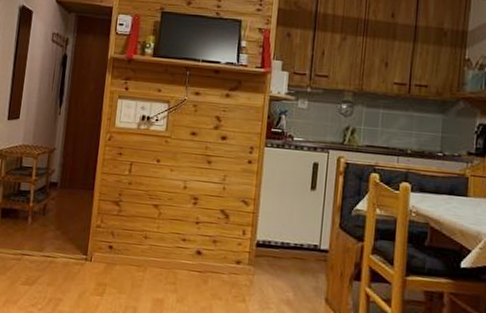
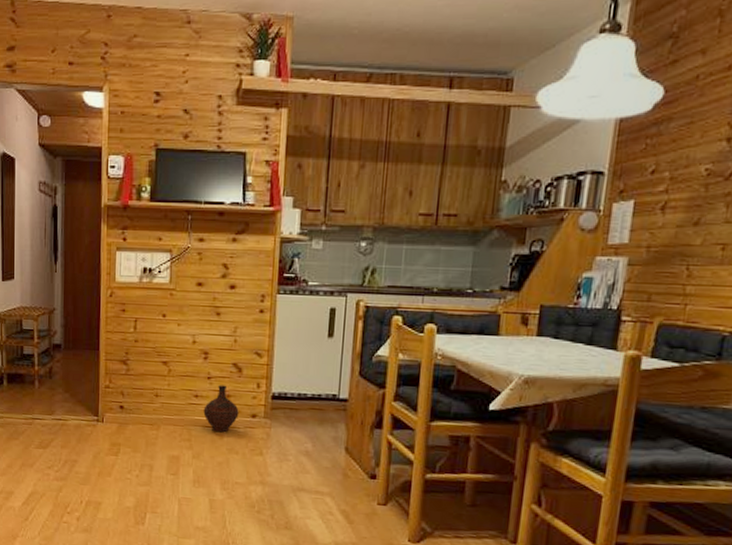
ceramic jug: none [190,230,224,278] -> present [203,385,239,433]

